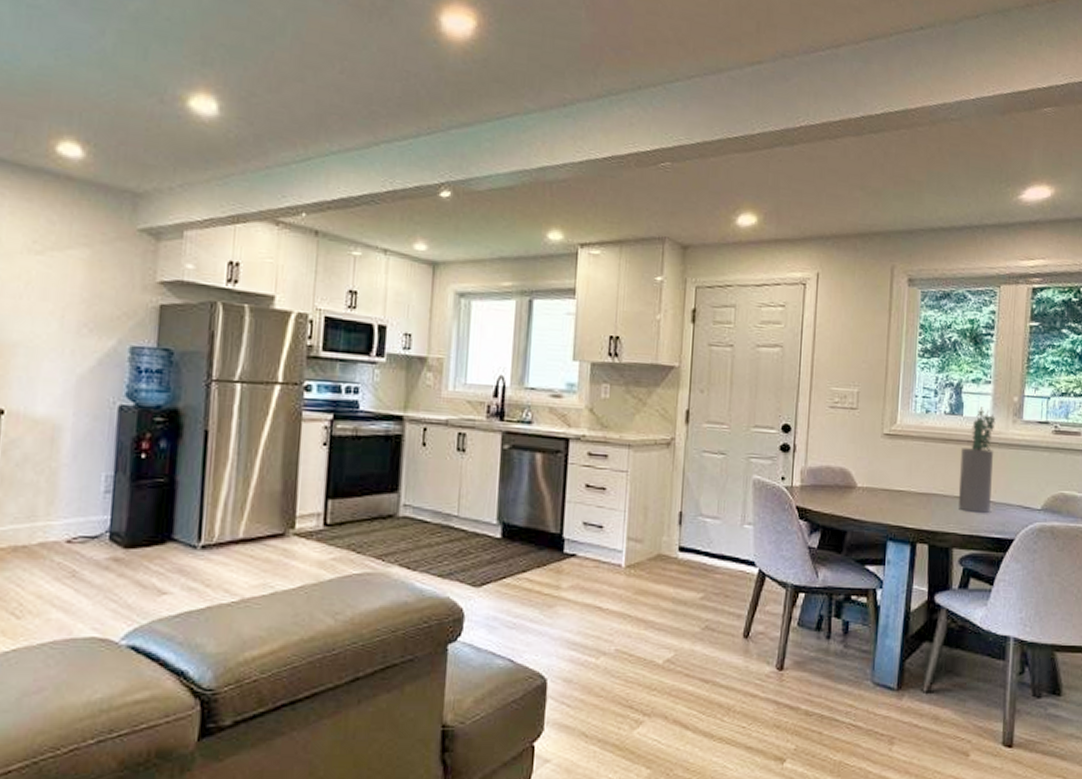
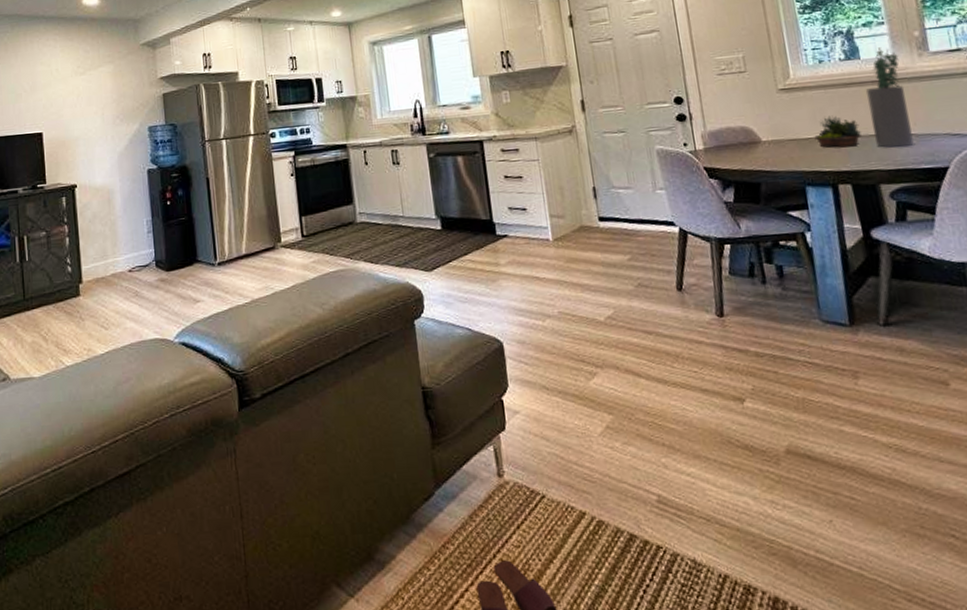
succulent planter: none [905,470,948,506] -> present [814,115,862,149]

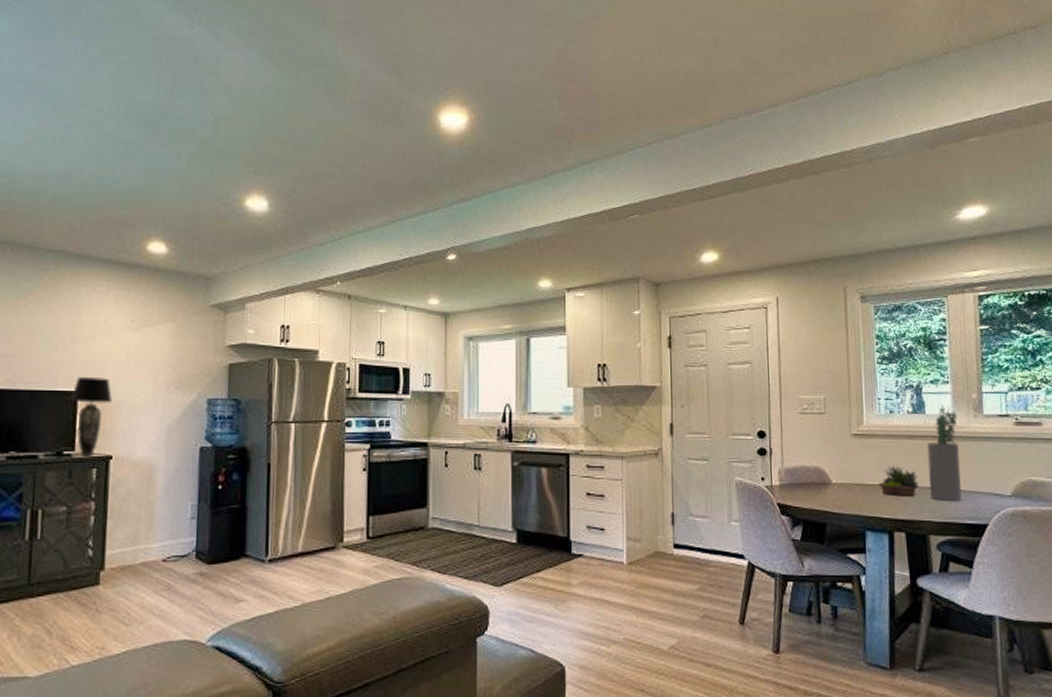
table lamp: none [37,118,70,188] -> present [70,377,112,456]

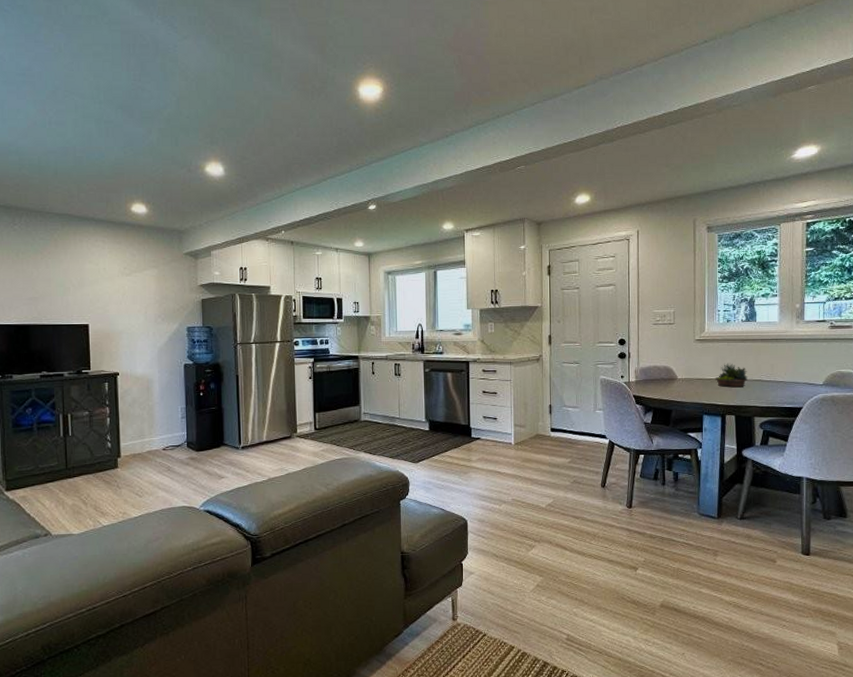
table lamp: present [70,377,112,456] -> none [83,313,114,374]
vase: present [926,405,962,501] -> none [756,314,783,390]

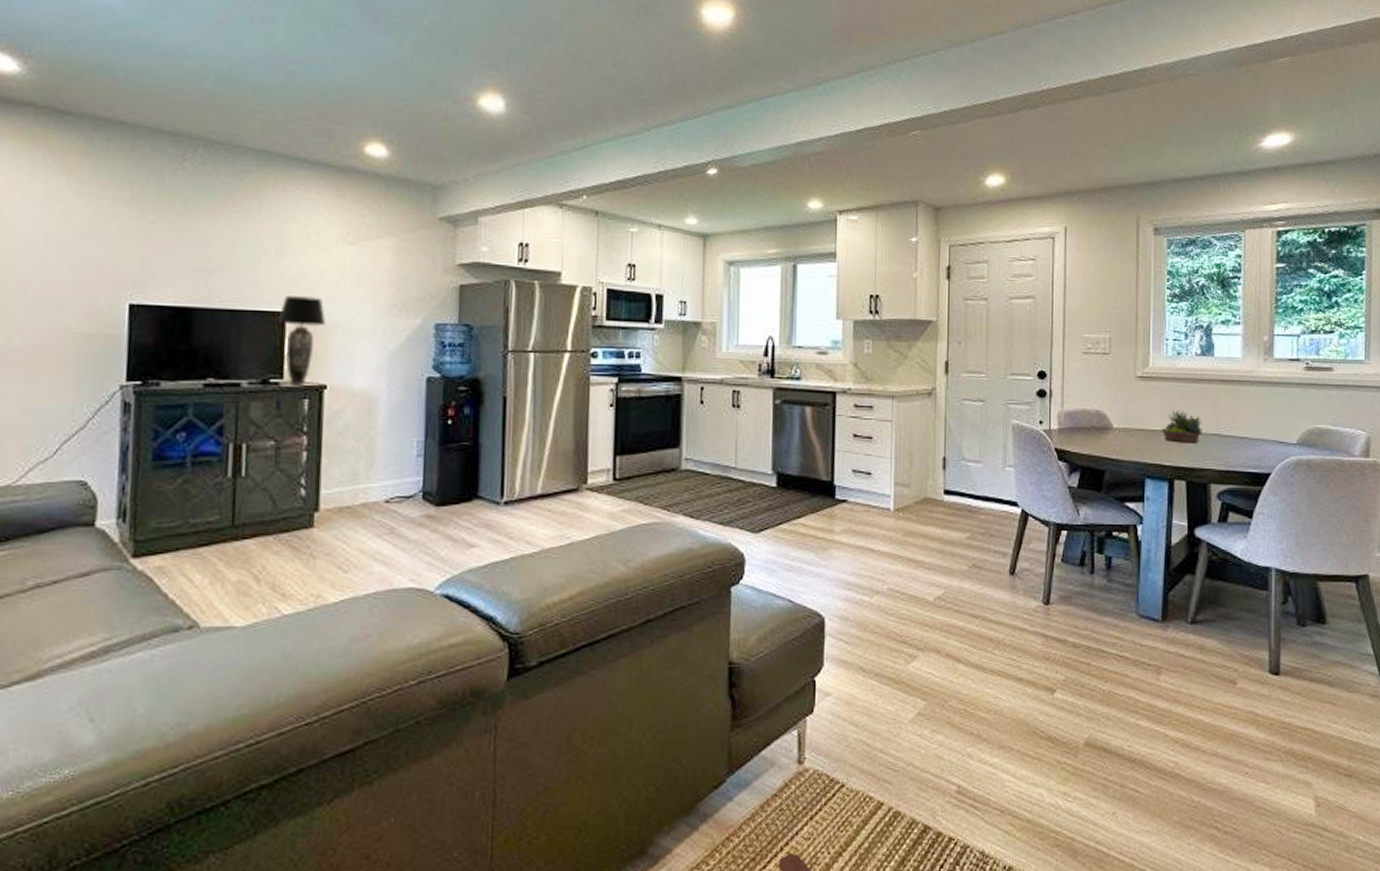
table lamp: none [83,313,114,374] -> present [277,296,325,385]

